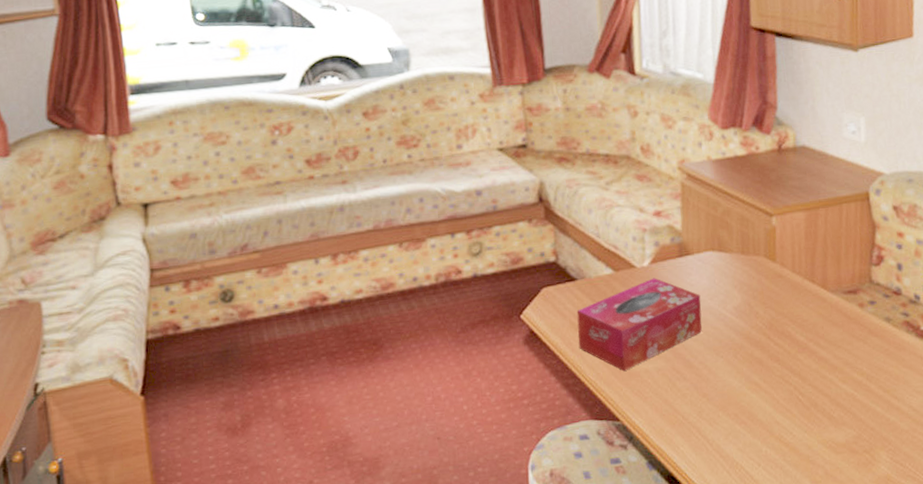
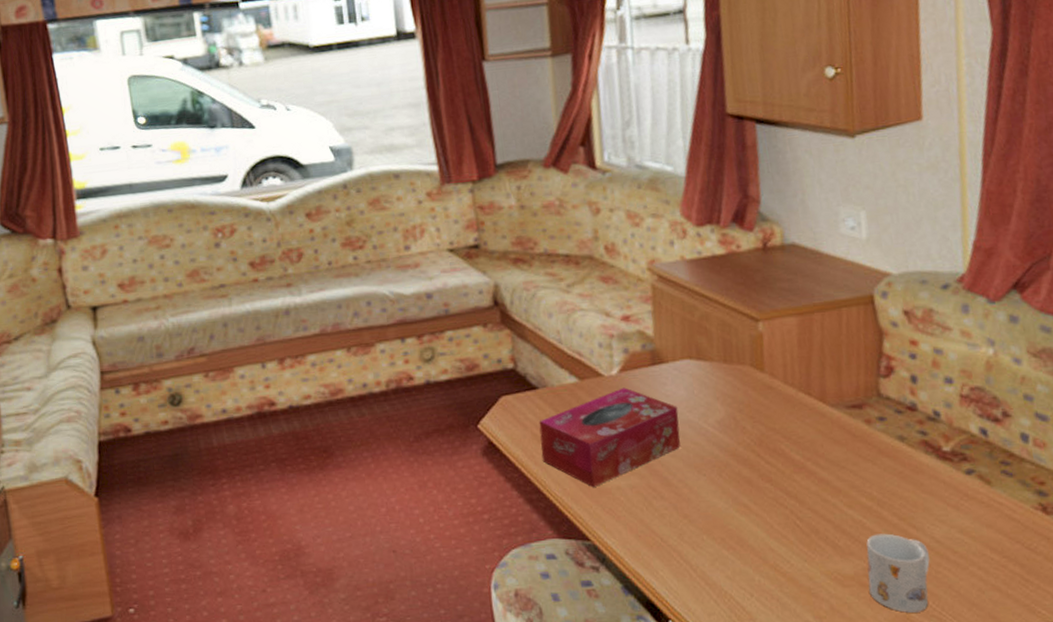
mug: none [856,404,908,474] -> present [866,533,930,613]

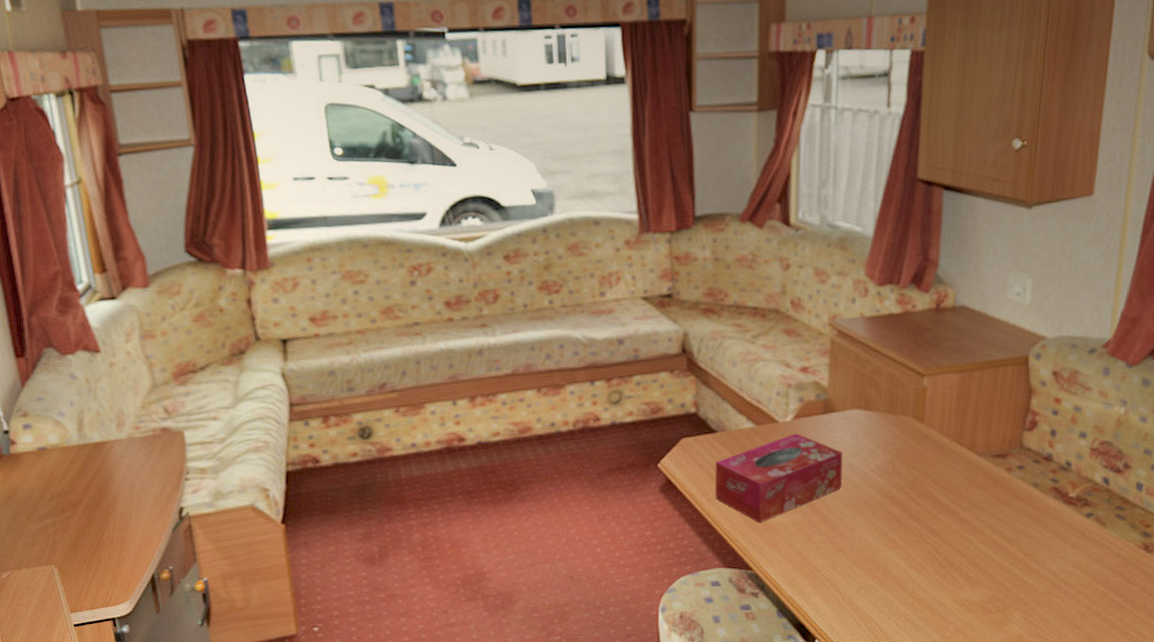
mug: present [866,533,930,613] -> none [991,567,1045,634]

